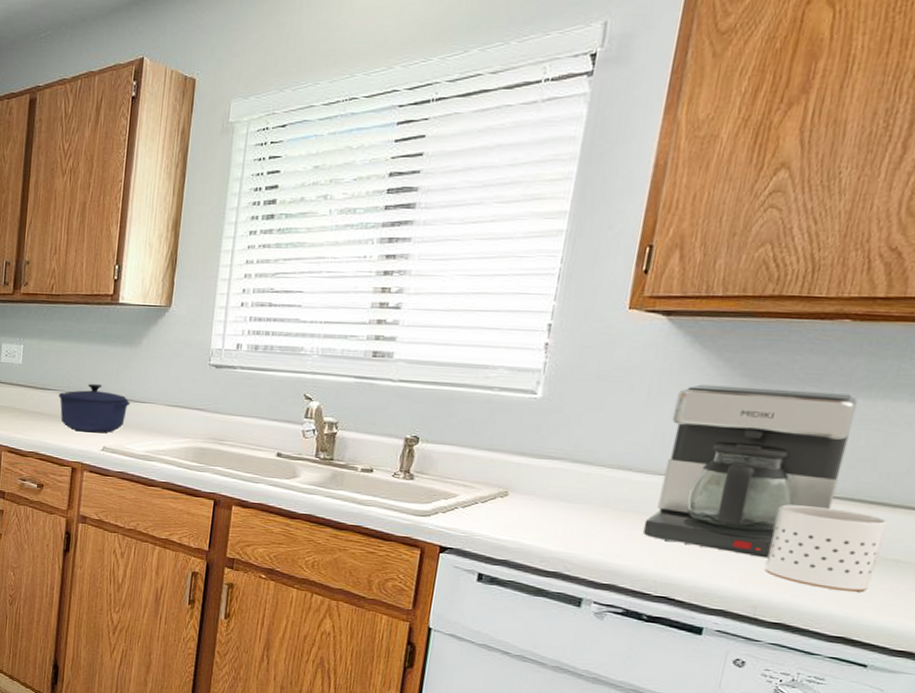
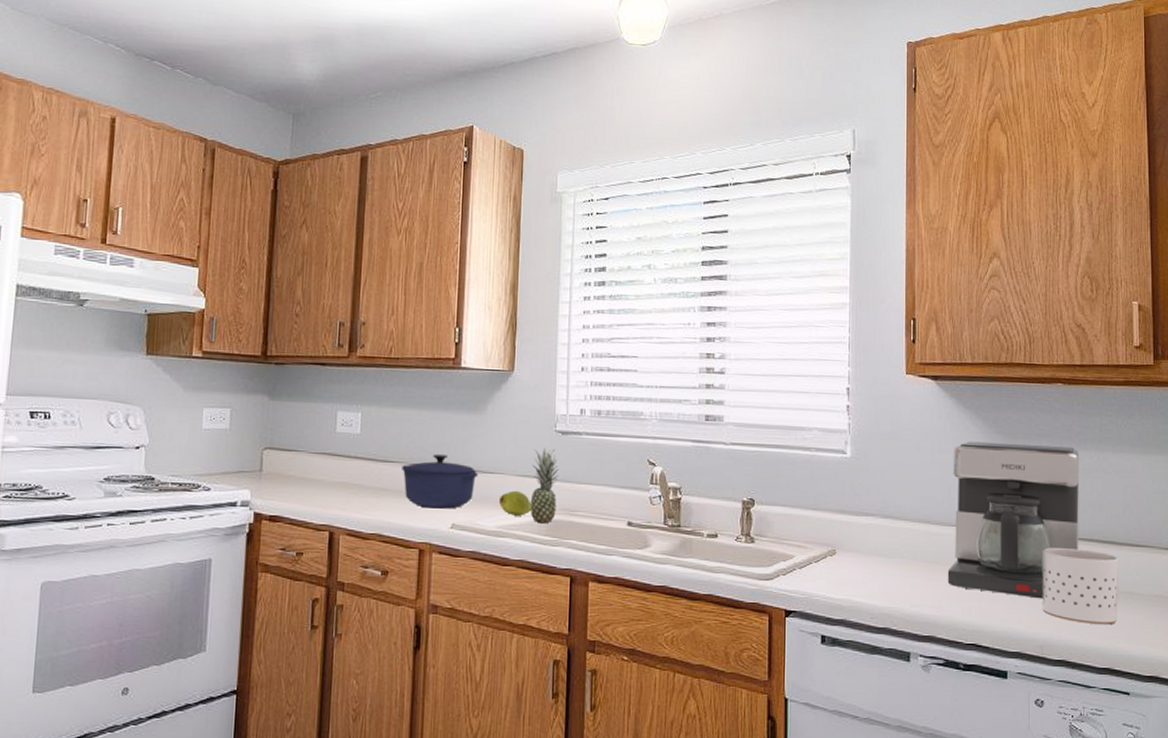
fruit: none [148,419,181,443] -> present [498,490,531,516]
fruit: none [178,381,210,450] -> present [530,448,559,523]

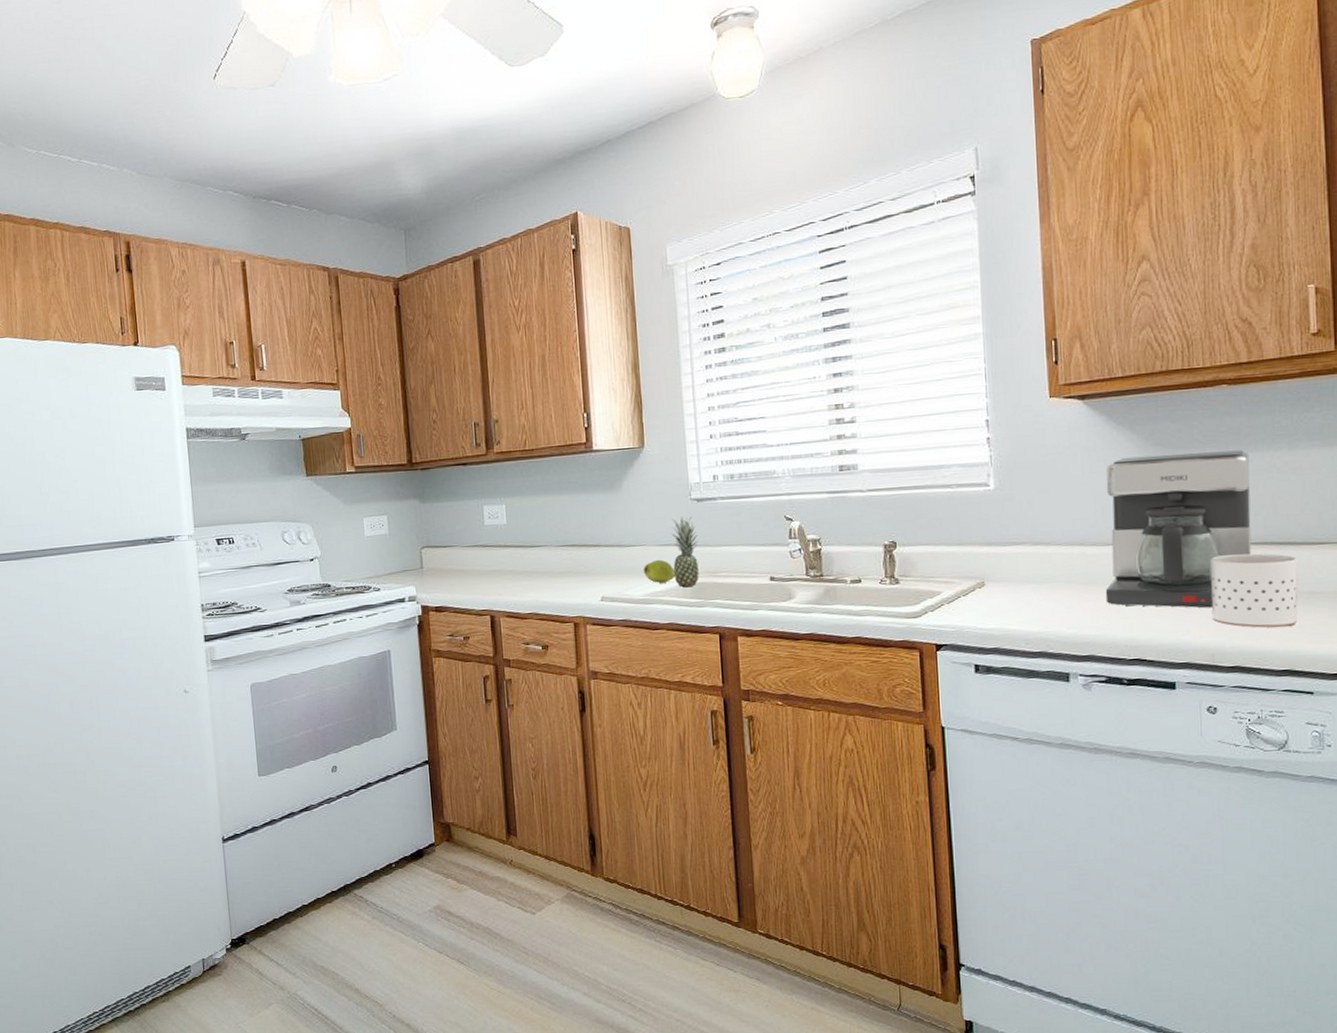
cooking pot: present [402,453,479,509] -> none [549,533,621,585]

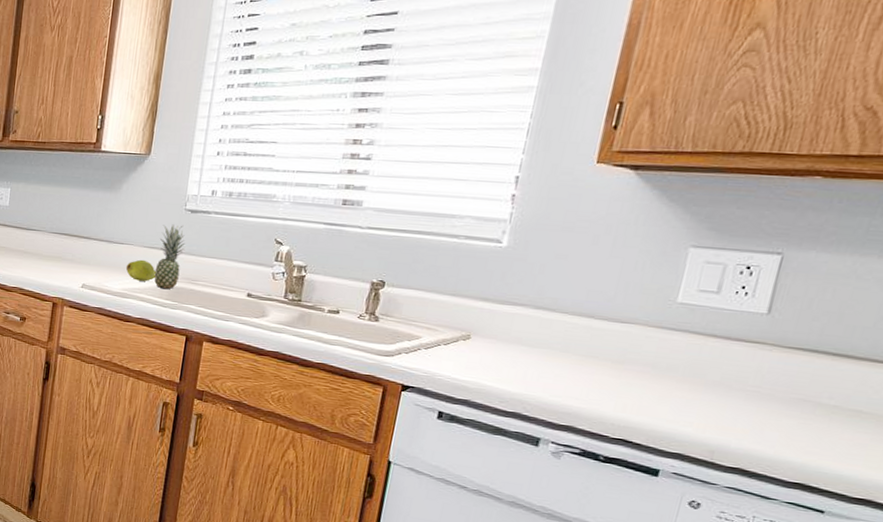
coffee maker: present [1105,450,1252,608] -> none [602,237,826,405]
mug: present [1210,553,1300,628] -> none [723,354,851,441]

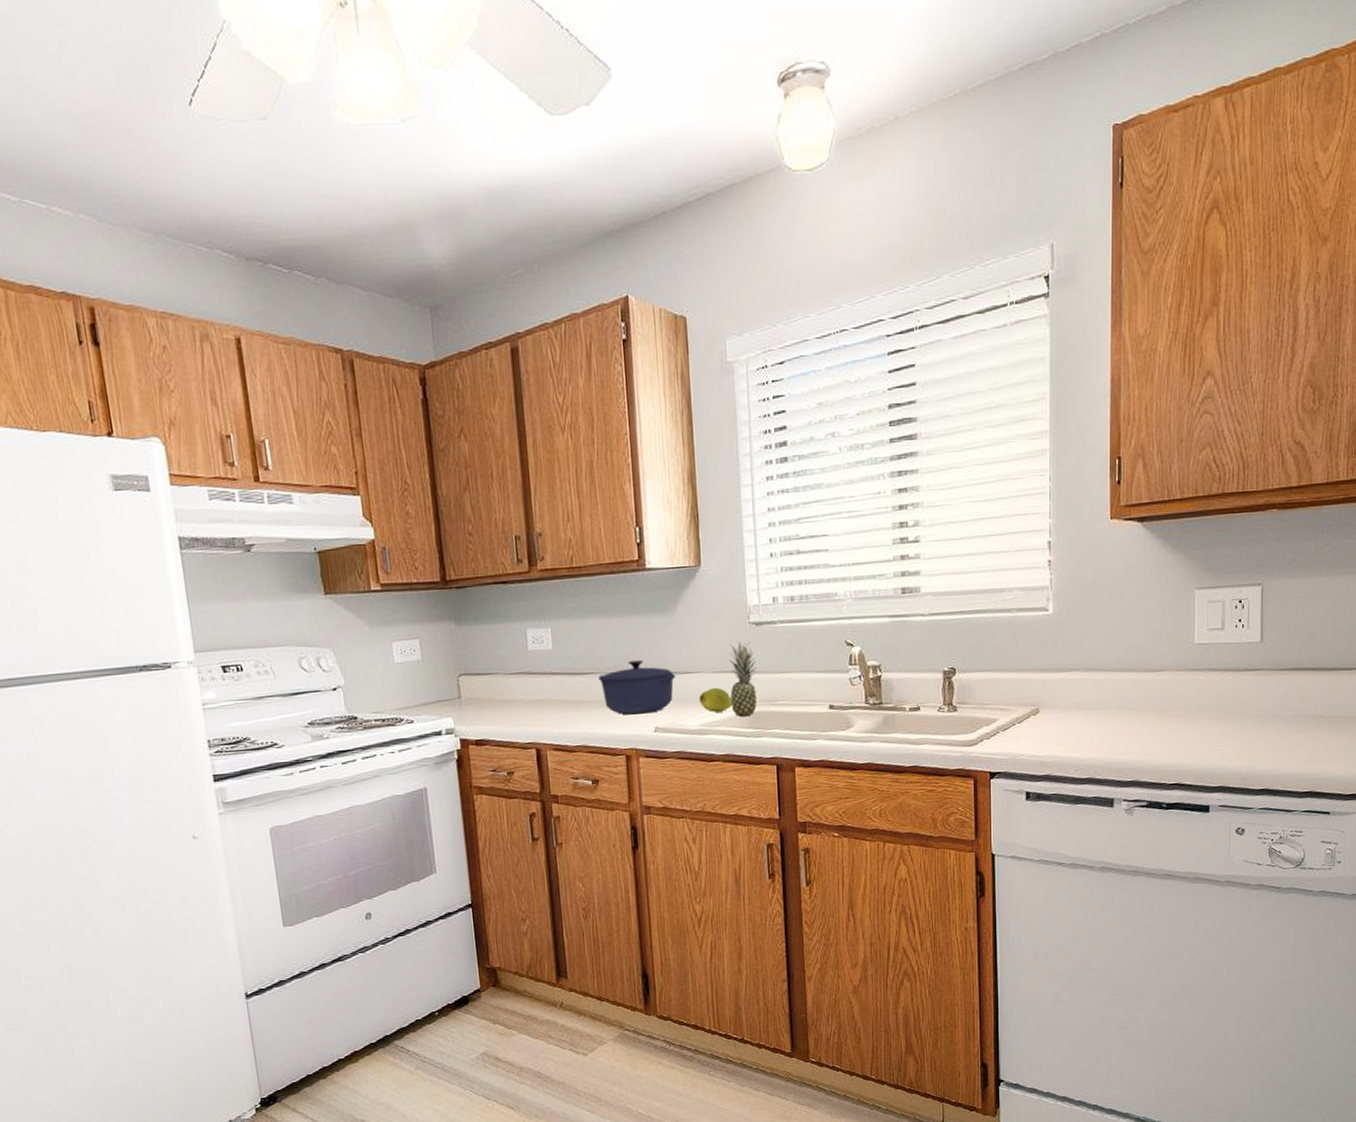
cooking pot: none [42,225,110,271] -> present [599,659,676,715]

